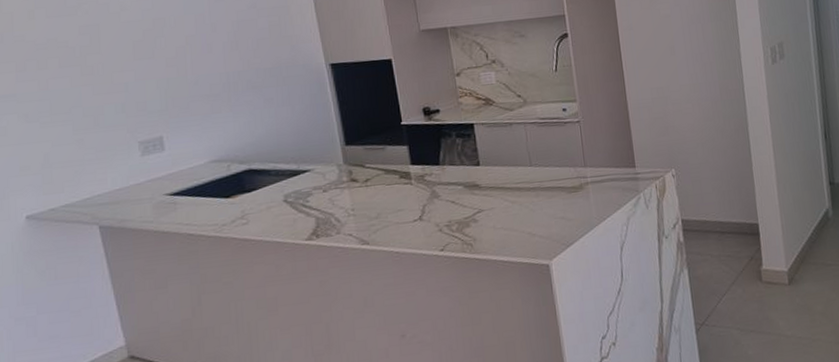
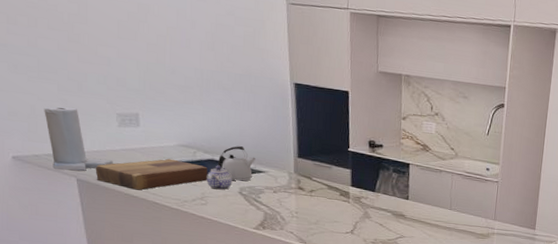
paper towel: none [59,145,139,220] -> present [44,106,113,171]
cutting board: none [119,178,246,225] -> present [95,158,208,190]
teapot: none [244,174,275,204] -> present [206,165,233,190]
kettle: none [256,147,299,188] -> present [218,146,257,182]

